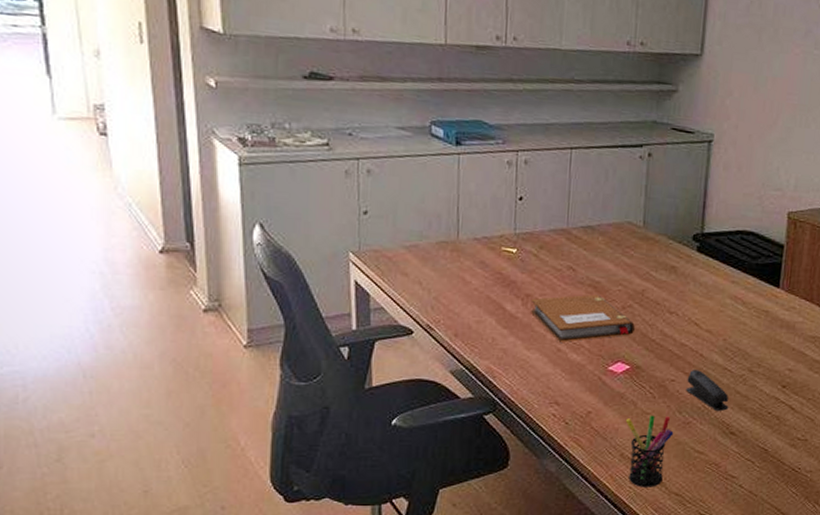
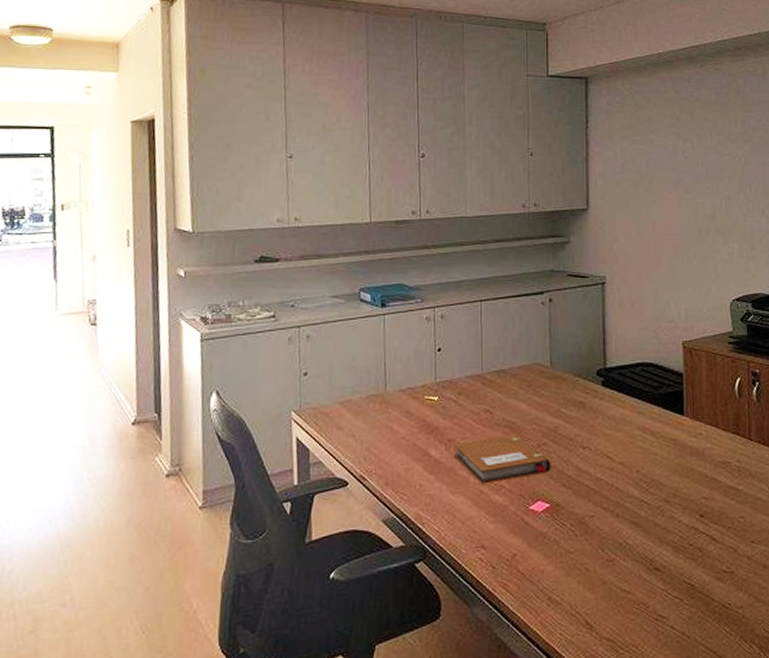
pen holder: present [625,415,674,487] -> none [550,554,598,634]
stapler: present [686,370,729,411] -> none [606,504,650,546]

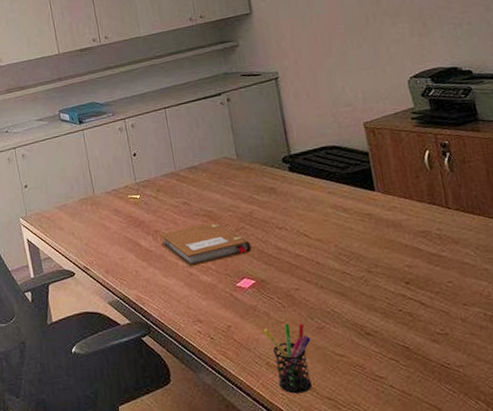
pen holder: none [550,554,598,634] -> present [263,323,312,394]

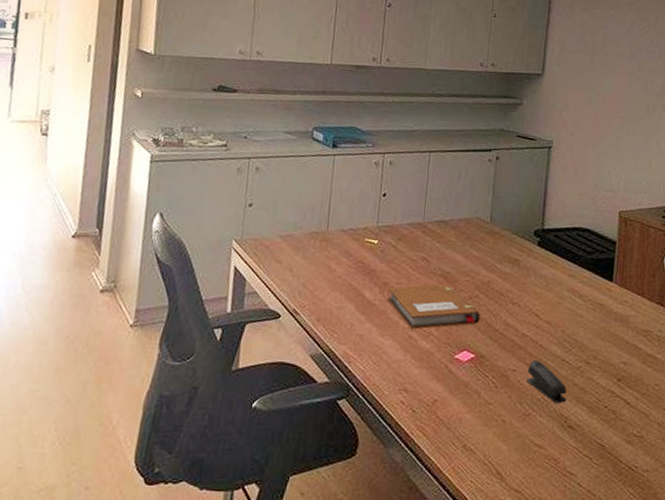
pen holder: present [263,323,312,394] -> none [469,405,515,482]
stapler: none [310,277,358,314] -> present [527,360,567,403]

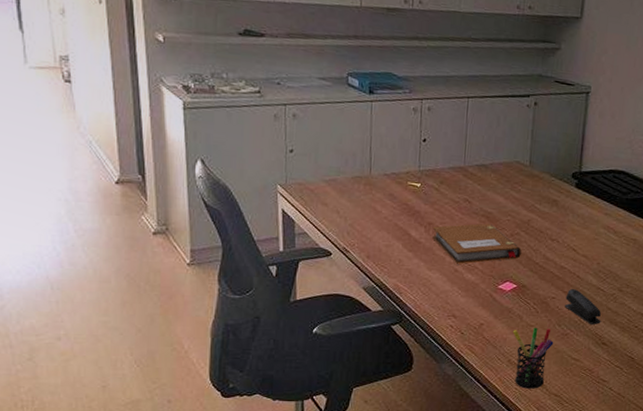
pen holder: none [469,405,515,482] -> present [512,327,554,389]

